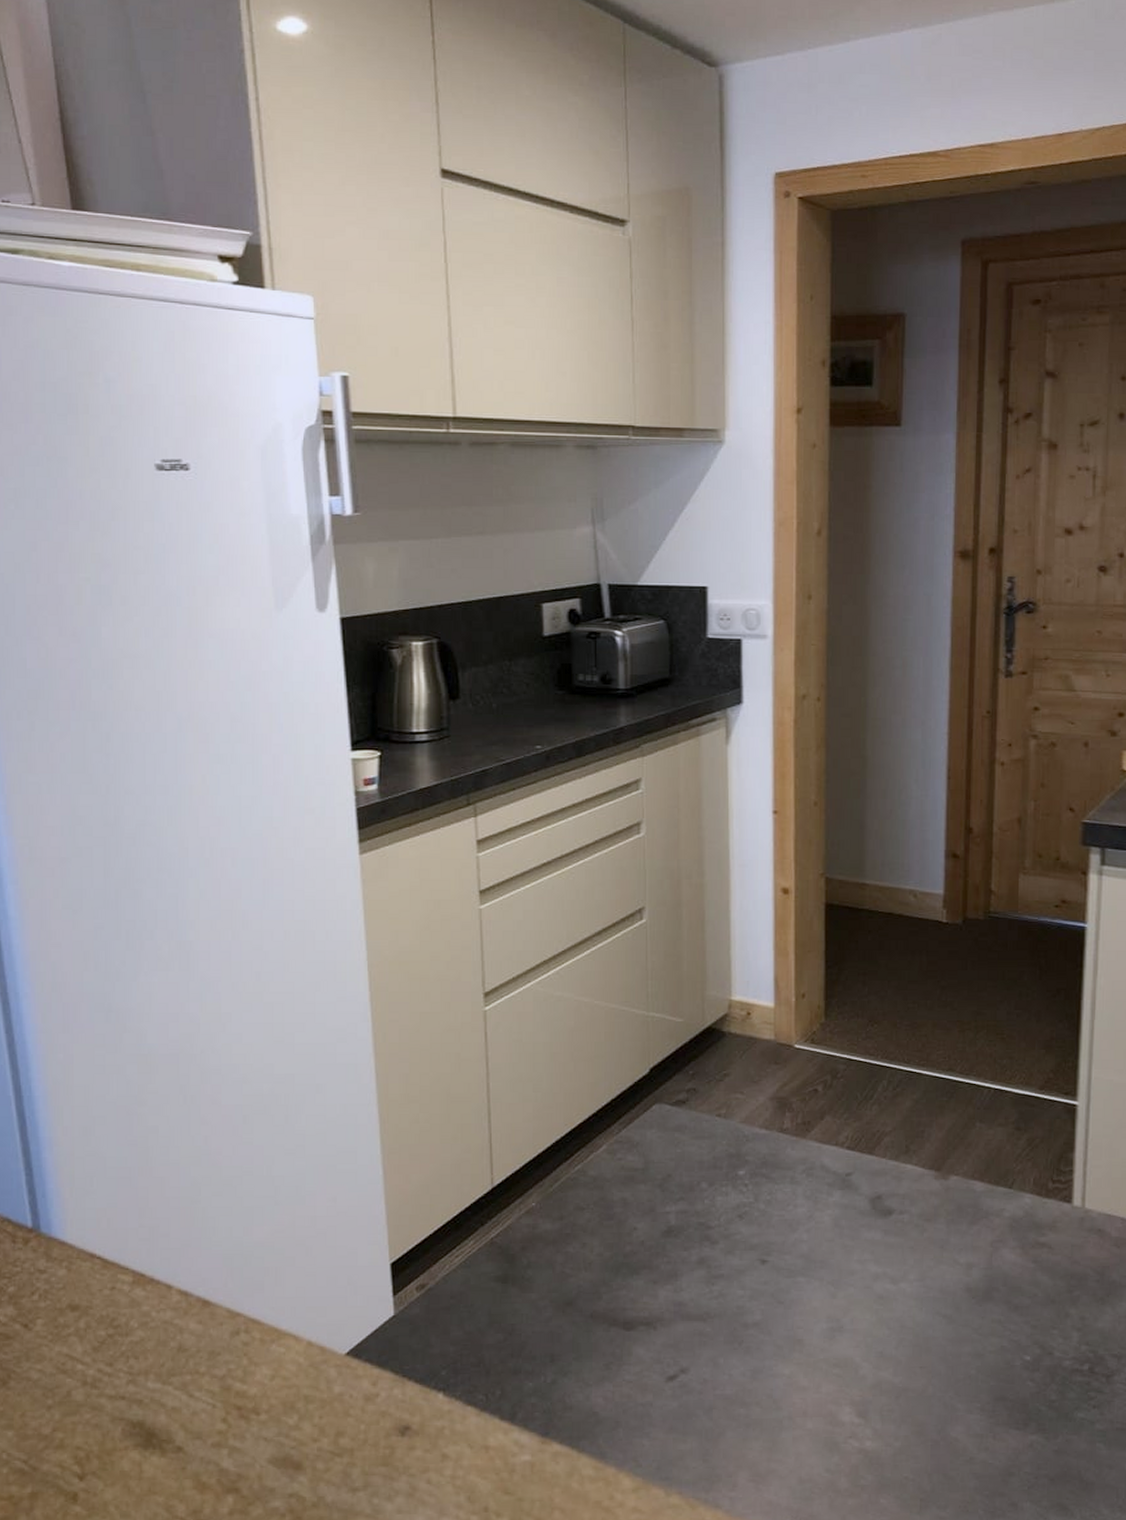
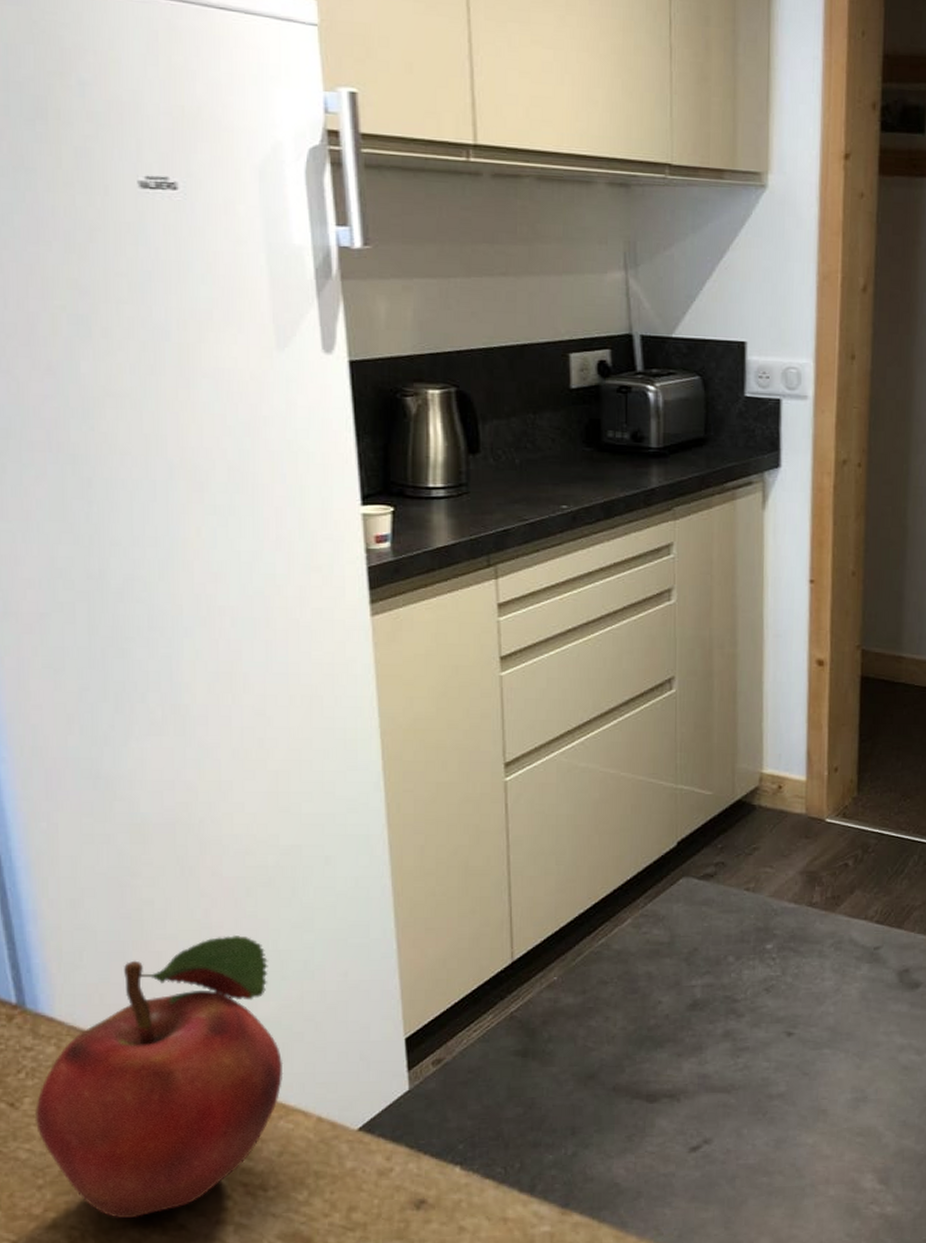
fruit: none [46,1161,276,1439] -> present [34,934,284,1218]

